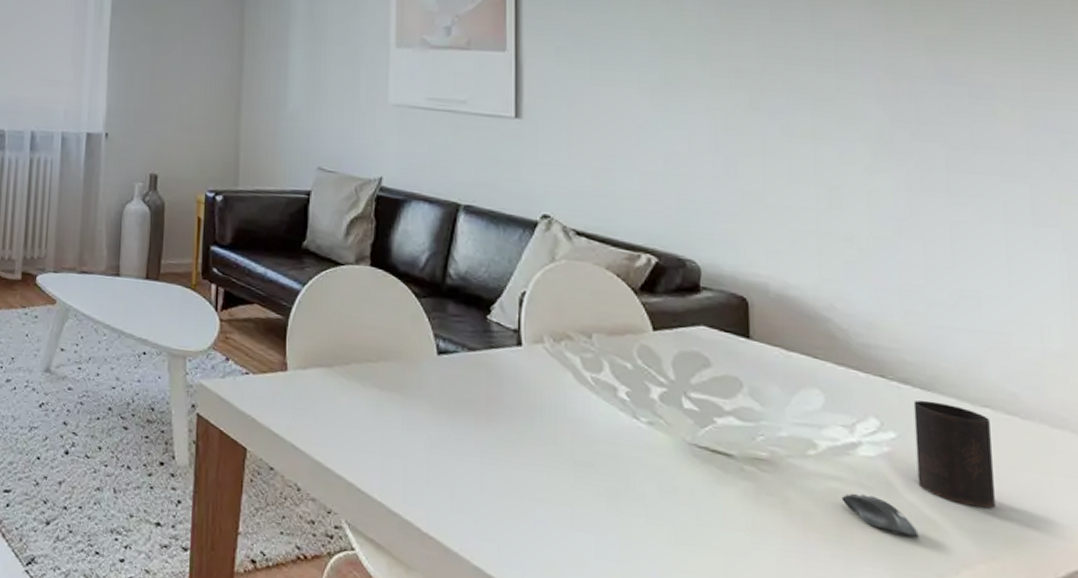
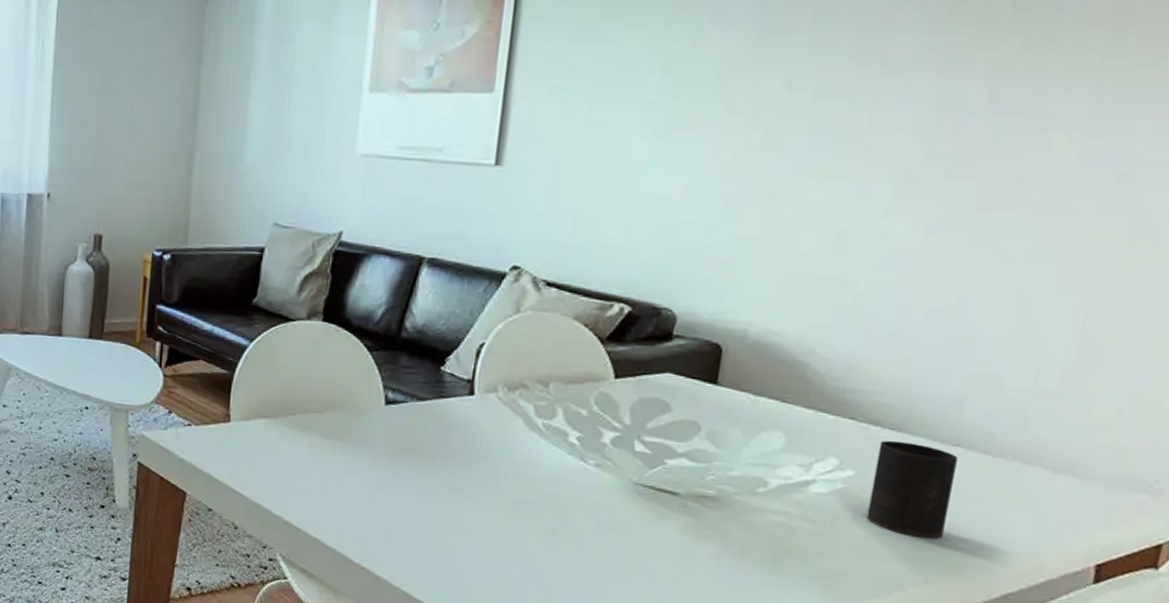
computer mouse: present [841,493,919,538] -> none [783,526,857,565]

